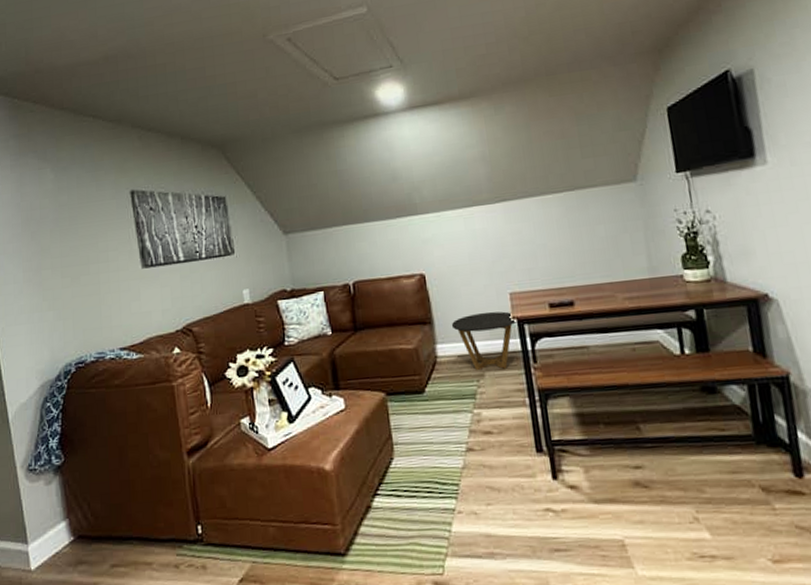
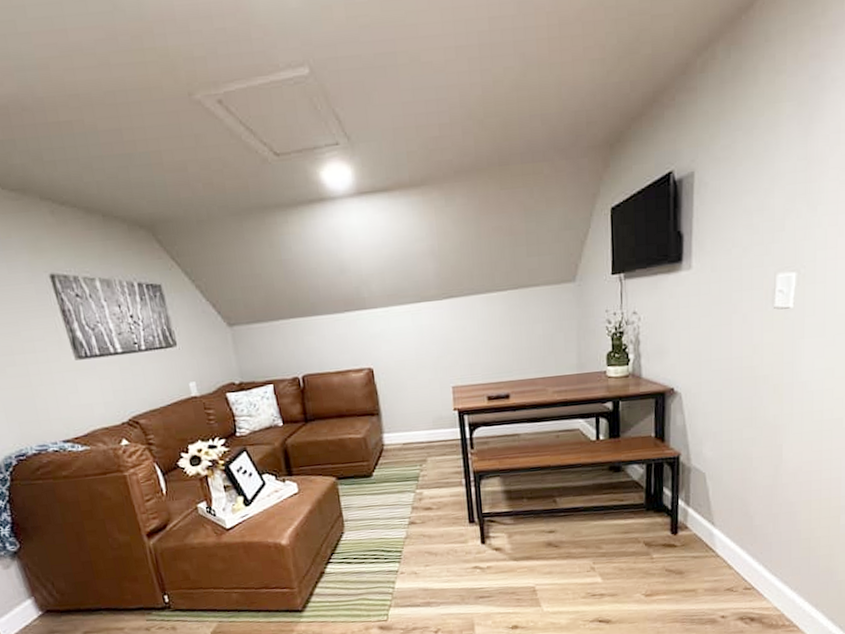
side table: present [451,311,519,371] -> none [397,403,459,457]

